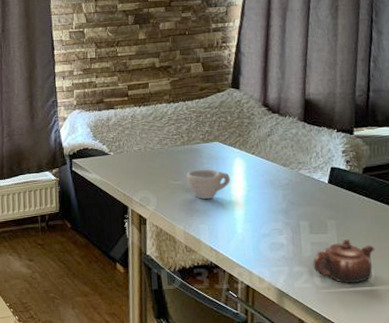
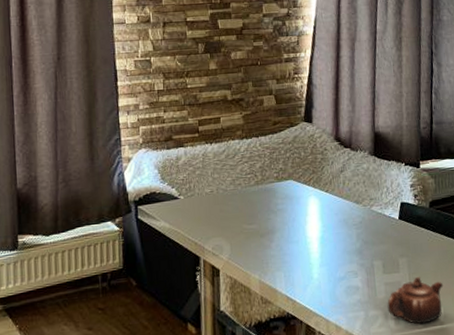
cup: present [186,169,231,199] -> none [261,210,306,244]

